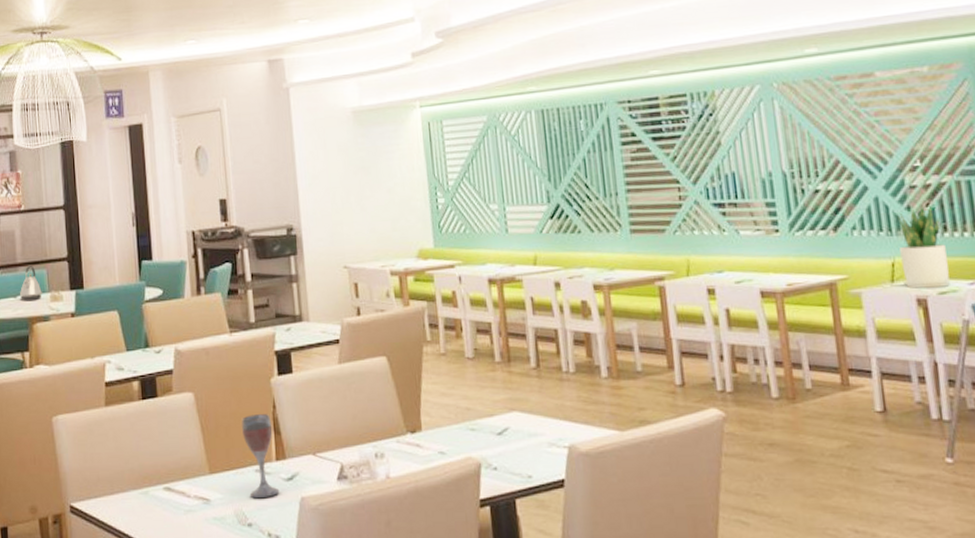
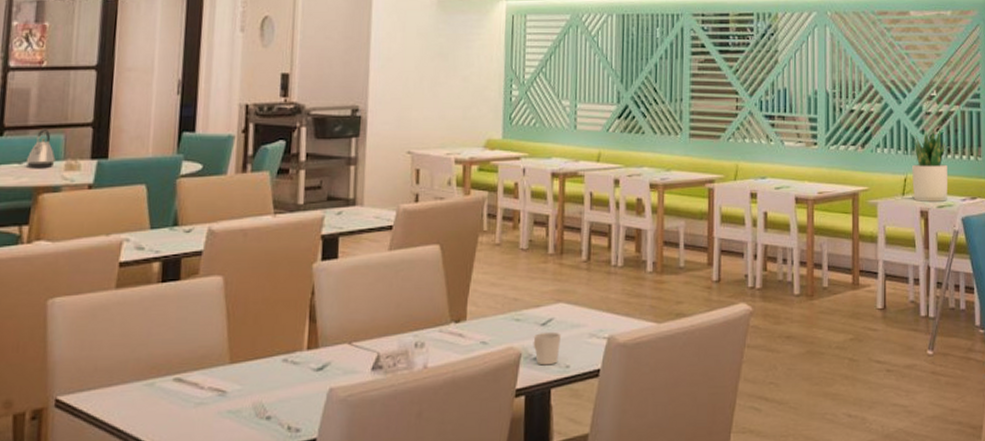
cup: present [242,414,280,498] -> none [272,301,308,389]
cup: none [490,441,520,476] -> present [533,331,561,366]

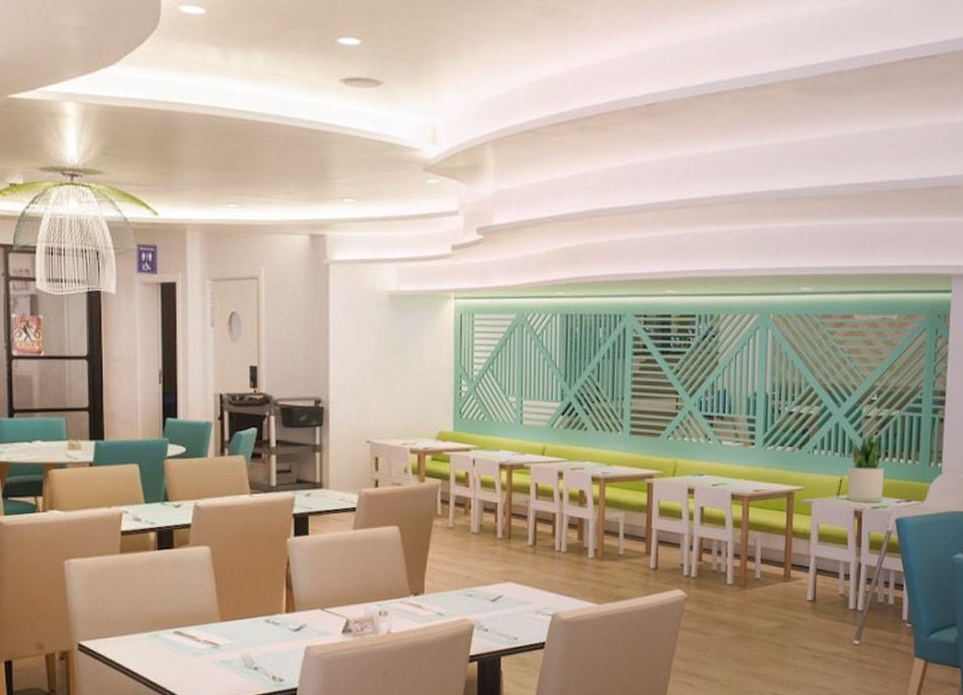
kettle: present [25,128,56,169] -> none [34,411,60,448]
cup: present [533,331,561,366] -> none [484,607,509,636]

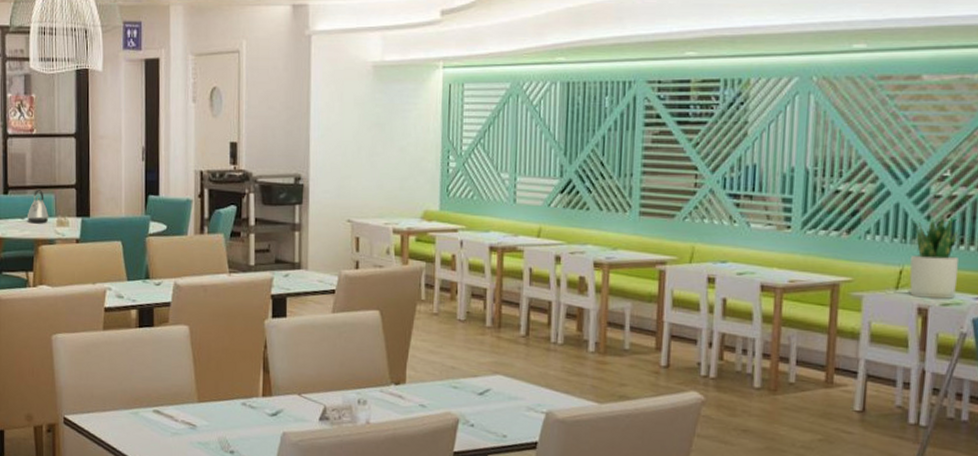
kettle: none [34,411,60,448] -> present [26,188,49,224]

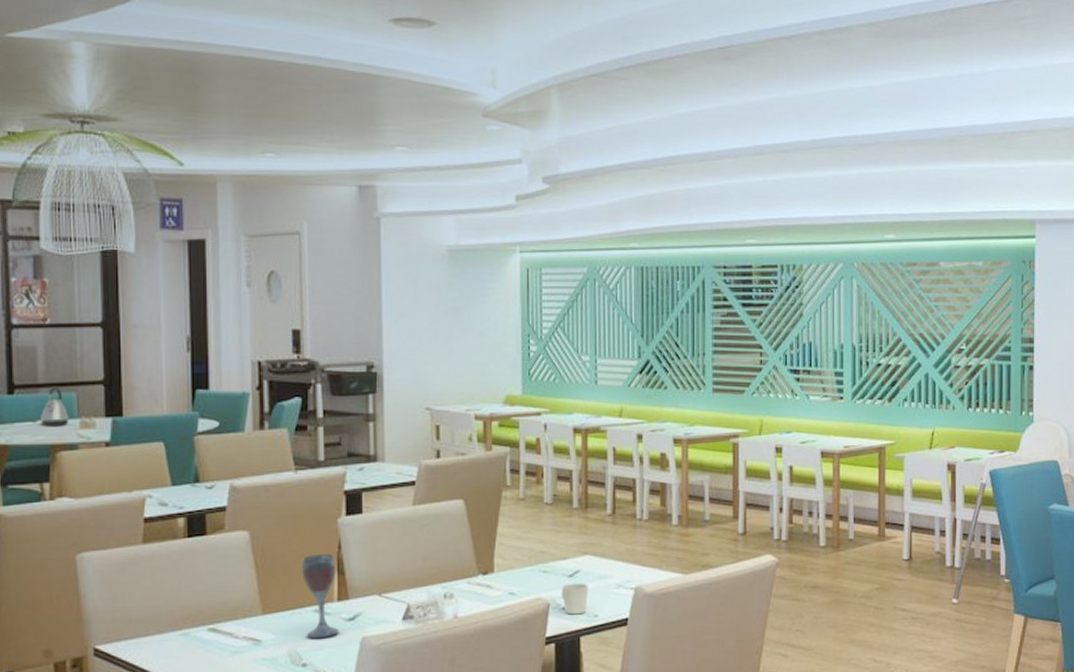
cup: none [233,352,263,429] -> present [302,554,339,638]
cup: none [470,401,498,433] -> present [561,583,588,615]
planter: present [909,216,959,299] -> none [939,383,977,455]

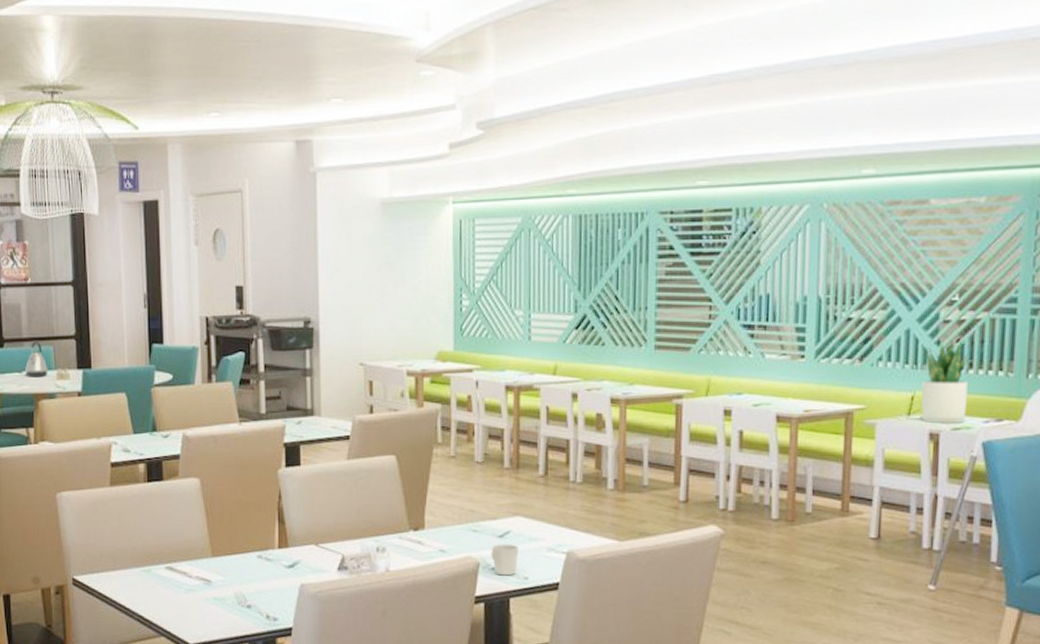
cup: present [302,554,339,638] -> none [247,503,280,582]
planter: none [939,383,977,455] -> present [921,340,968,423]

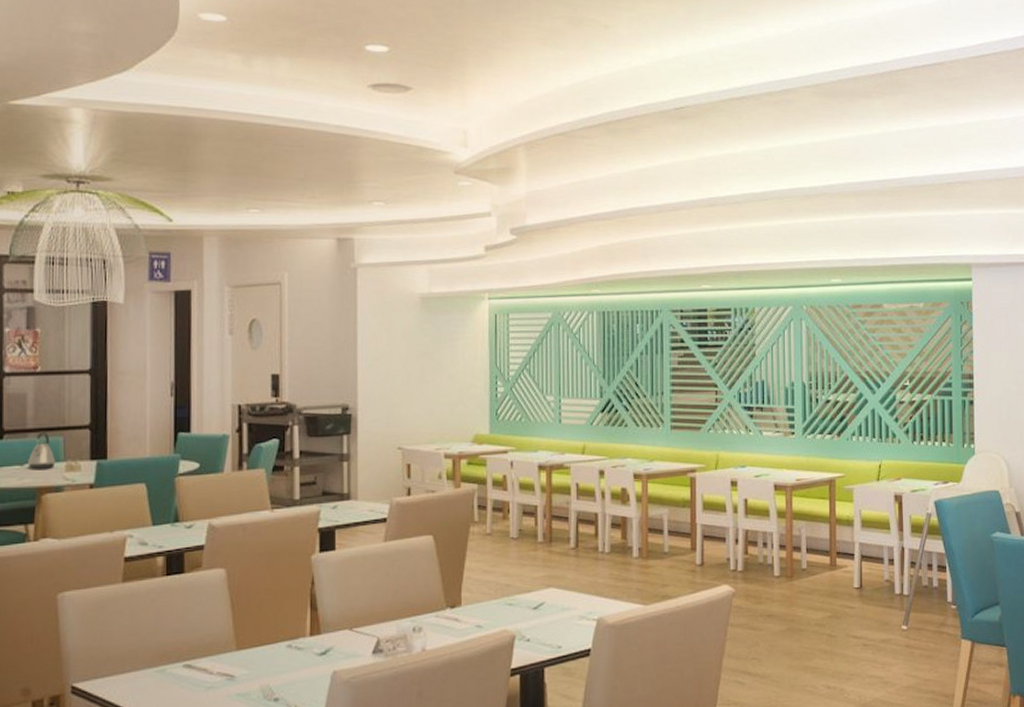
cup: present [491,543,519,576] -> none [526,615,552,646]
planter: present [921,340,968,423] -> none [886,418,922,487]

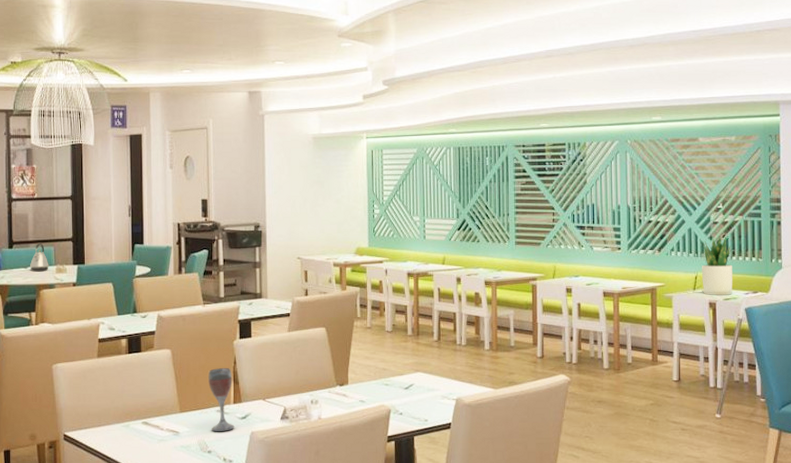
cup: none [276,590,311,673] -> present [208,368,235,431]
planter: none [886,418,922,487] -> present [702,236,733,295]

